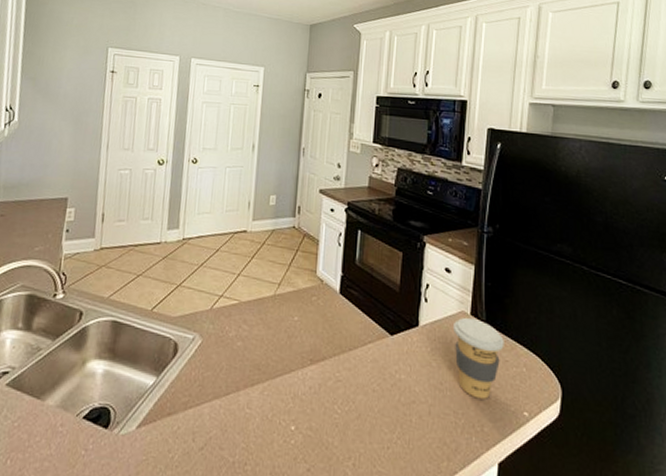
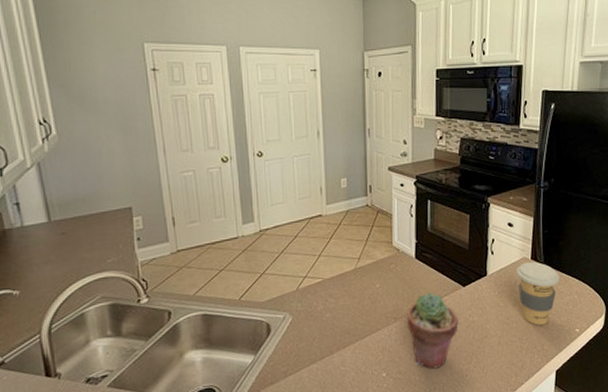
potted succulent: none [323,336,383,432] -> present [406,292,459,369]

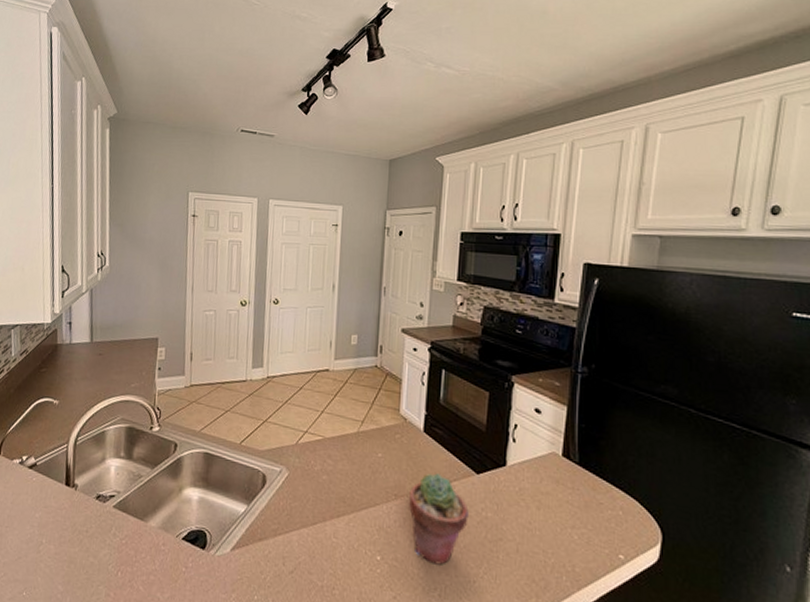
coffee cup: present [516,261,559,326] -> none [542,458,599,541]

